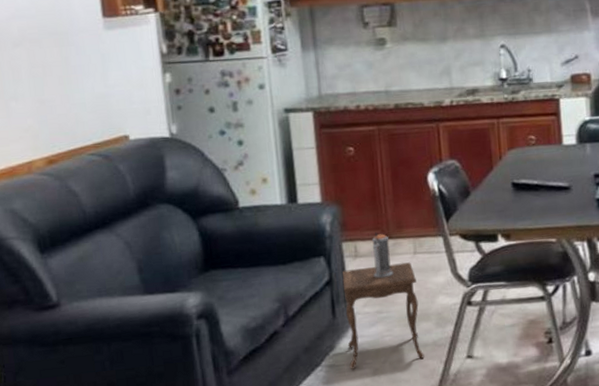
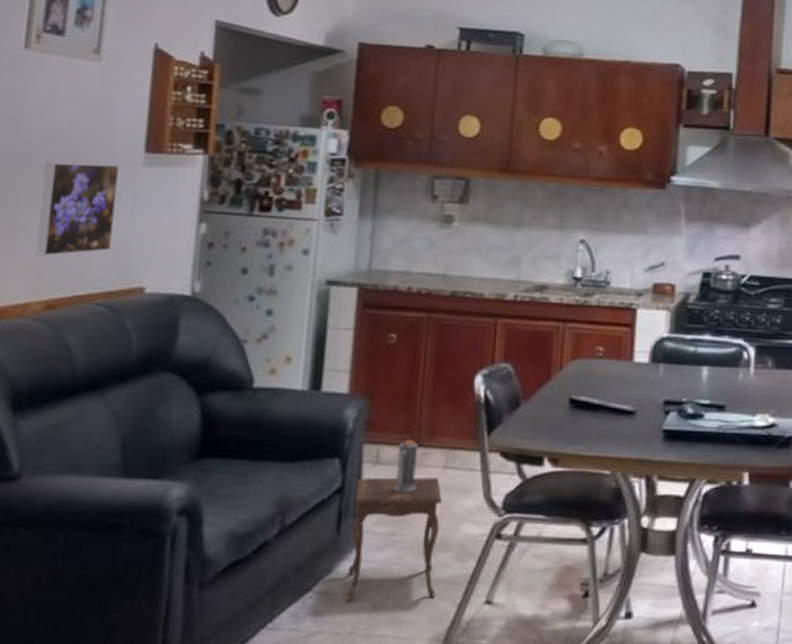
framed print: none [18,31,93,120] -> present [35,162,120,256]

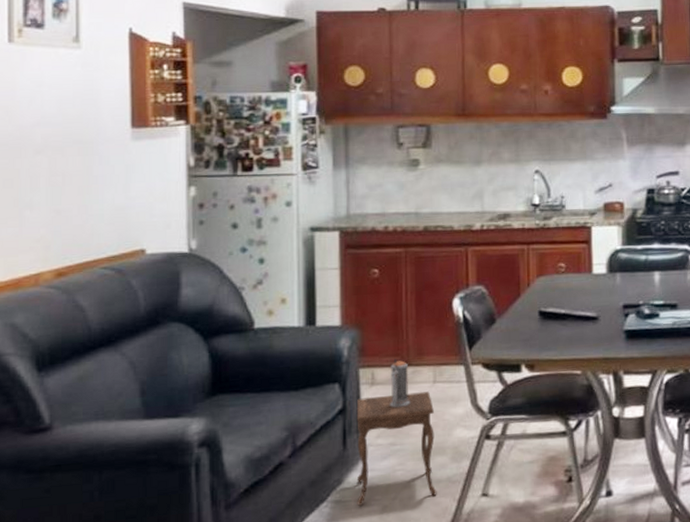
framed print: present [35,162,120,256] -> none [40,141,111,230]

